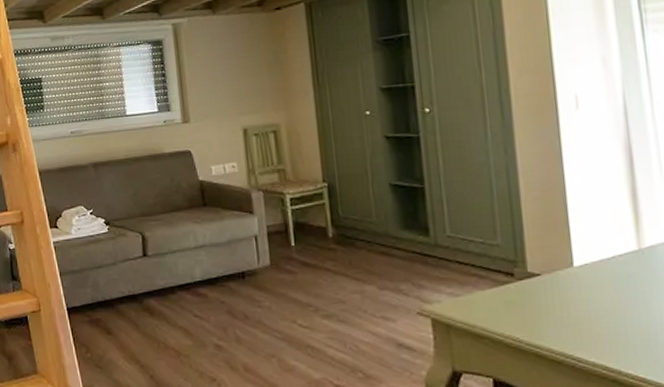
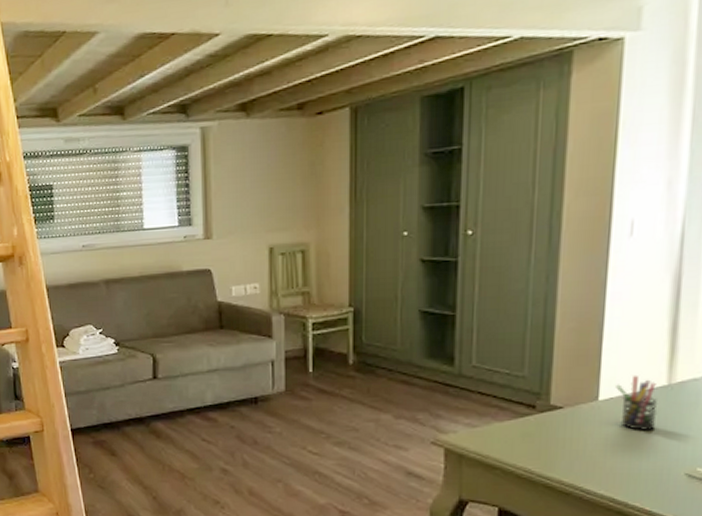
pen holder: none [588,240,634,297] -> present [616,375,657,432]

